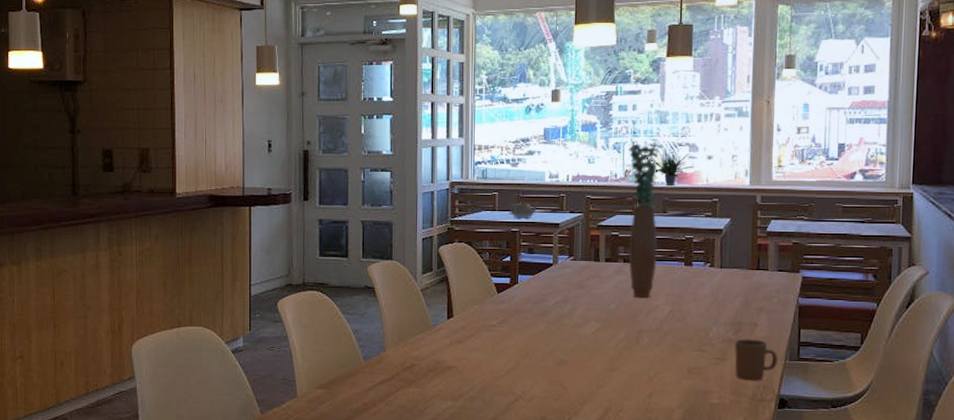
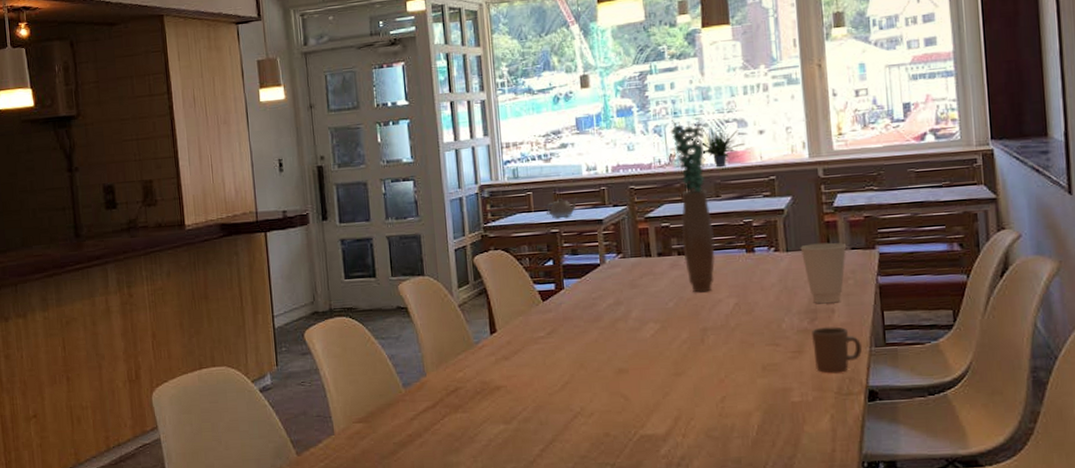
cup: none [733,263,775,318] -> present [800,242,847,304]

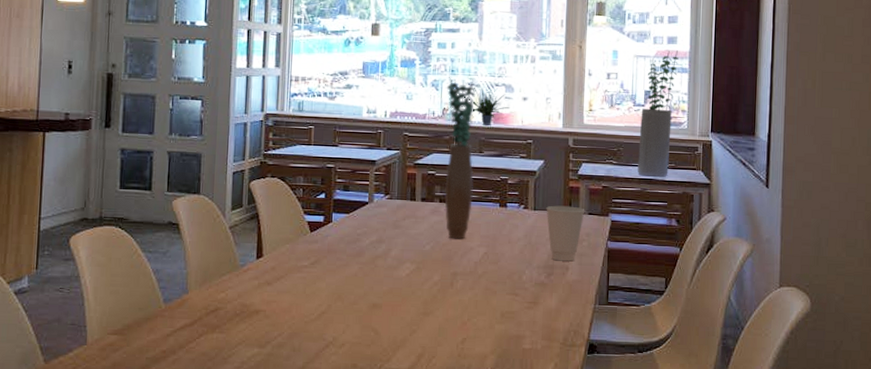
teapot: present [545,197,578,219] -> none [324,135,356,155]
mug: present [811,326,863,373] -> none [546,281,588,326]
vase: none [901,52,943,200] -> present [637,50,679,178]

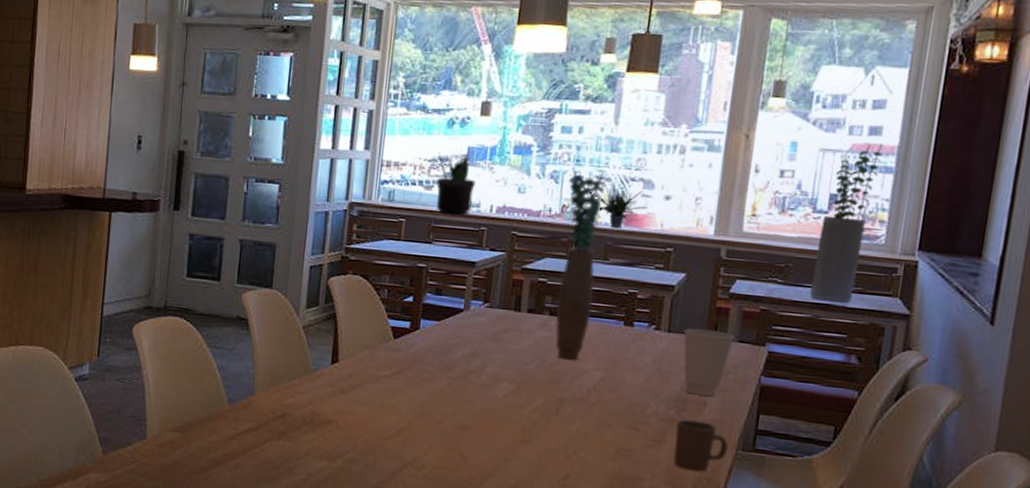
planter: none [339,68,371,120] -> present [436,152,476,215]
mug: none [546,281,588,326] -> present [673,419,729,471]

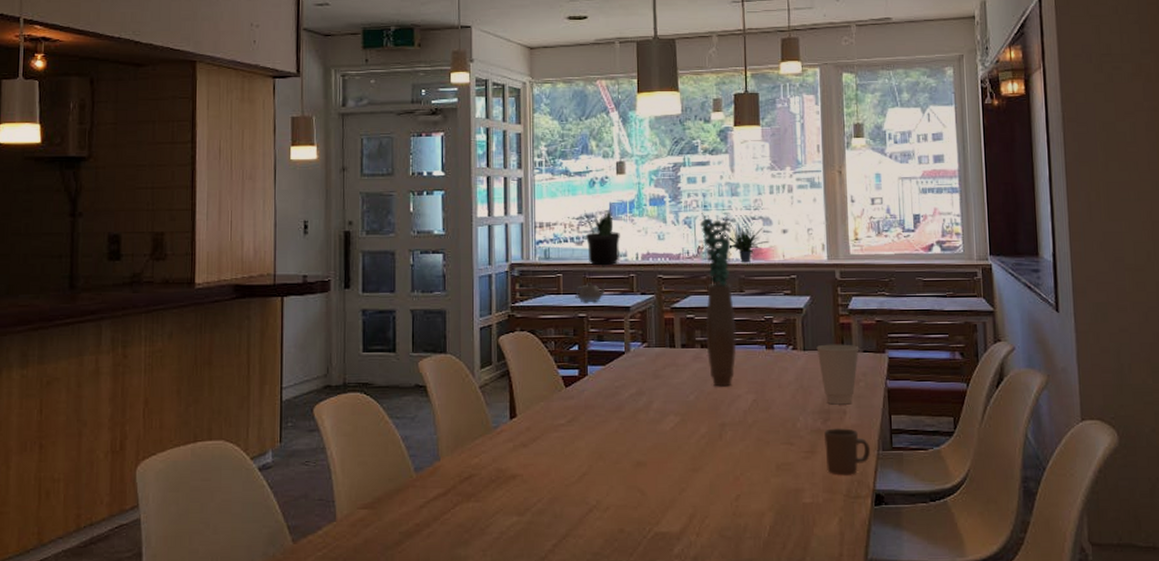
teapot: none [415,230,454,254] -> present [574,281,607,303]
vase: present [810,144,882,304] -> none [911,169,948,308]

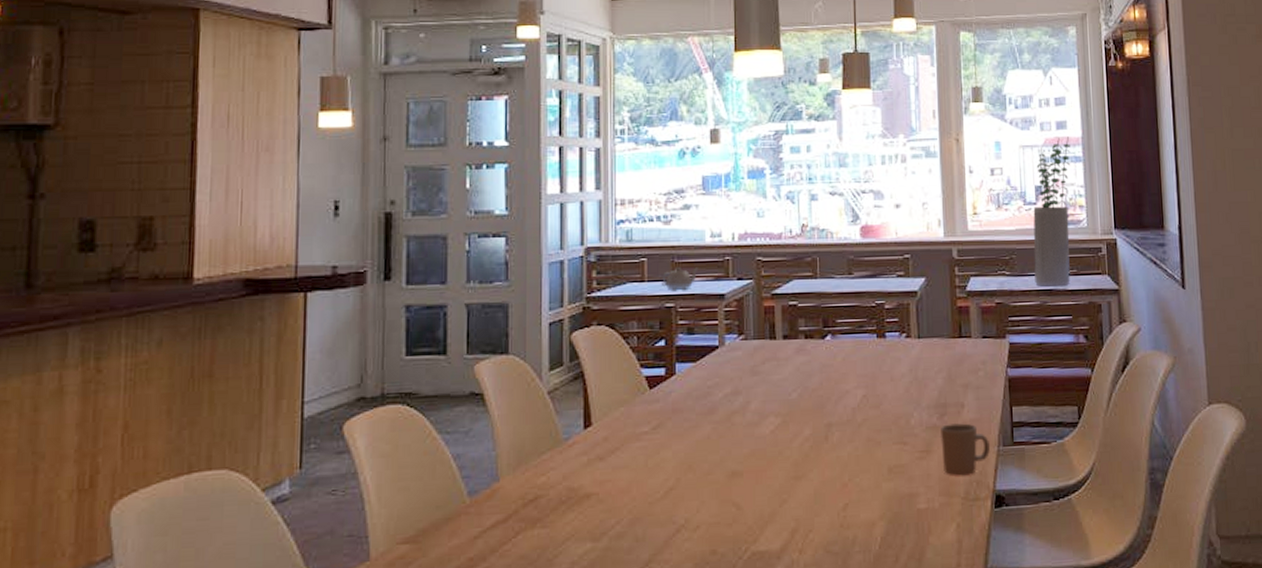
planter: present [584,209,620,265] -> none [673,183,714,247]
vase: present [699,212,737,387] -> none [803,185,845,382]
potted plant: present [720,222,769,262] -> none [826,196,880,241]
cup: present [816,344,859,405] -> none [932,329,978,398]
vase: none [911,169,948,308] -> present [1033,136,1071,288]

